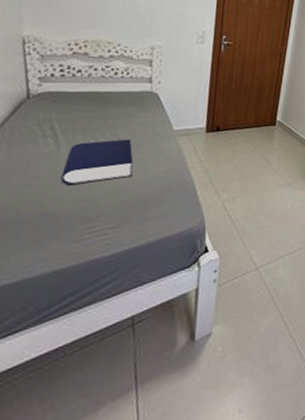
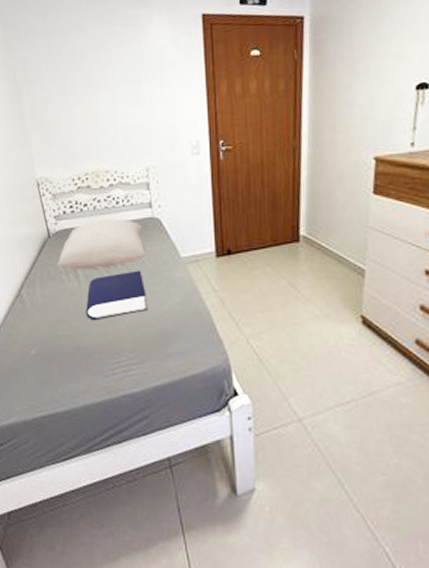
pillow: none [33,86,140,135] -> present [57,218,146,270]

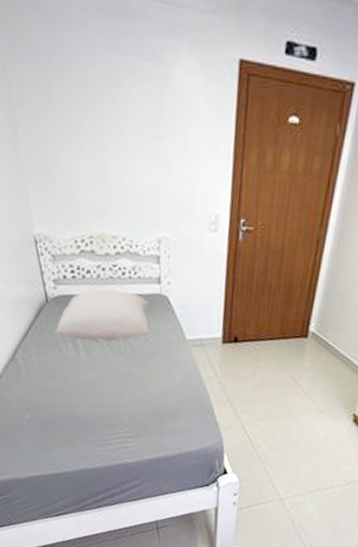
book: present [86,270,148,321] -> none [83,347,148,393]

